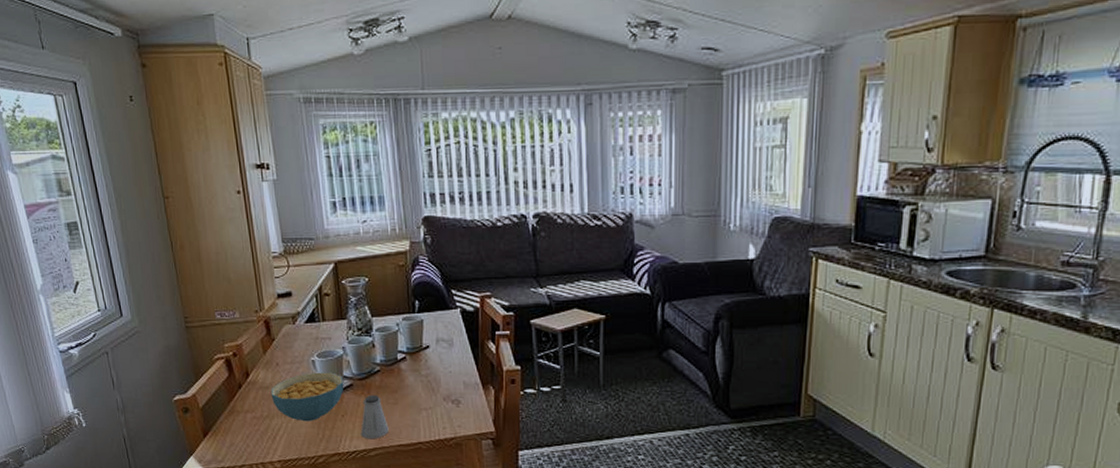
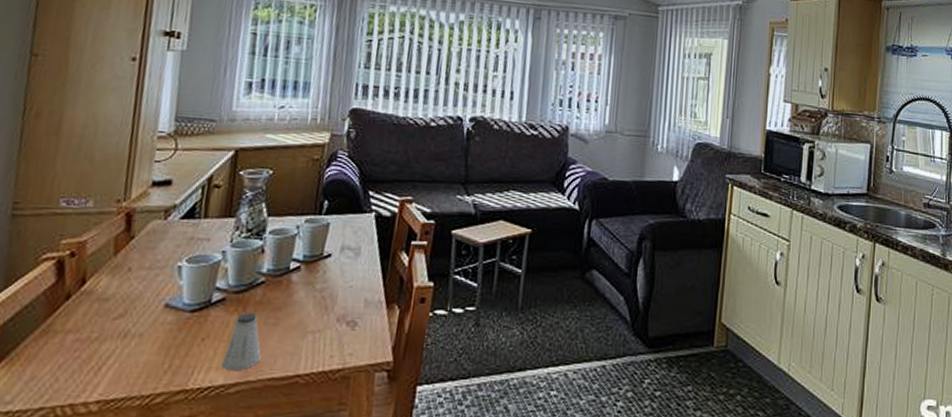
cereal bowl: present [270,372,344,422] -> none [109,281,215,347]

